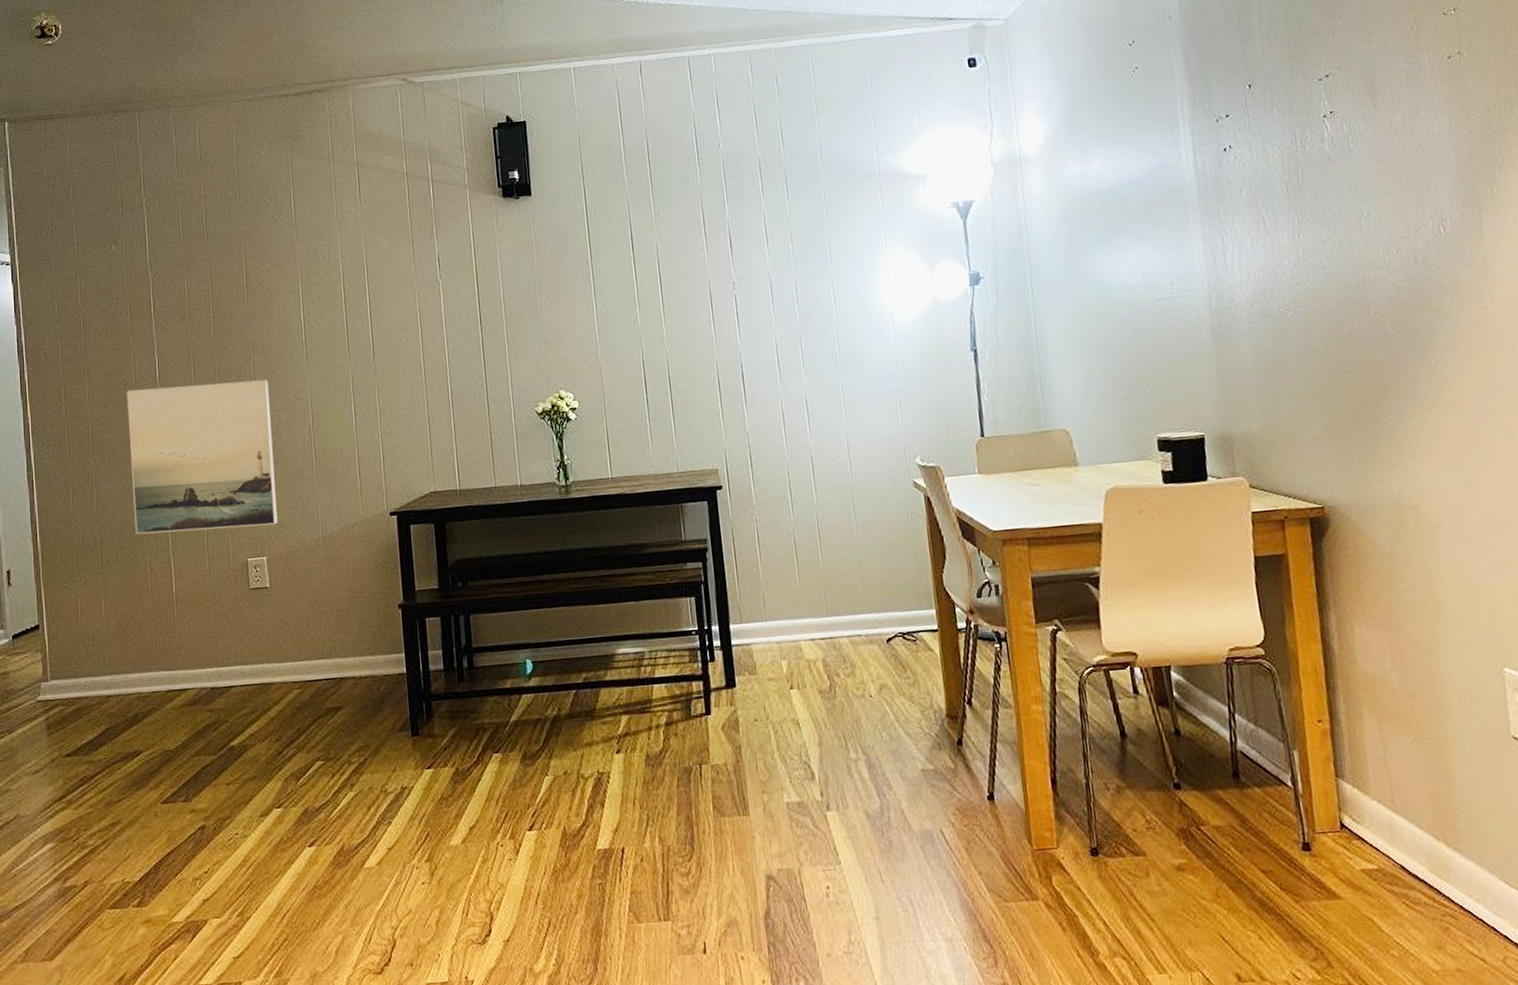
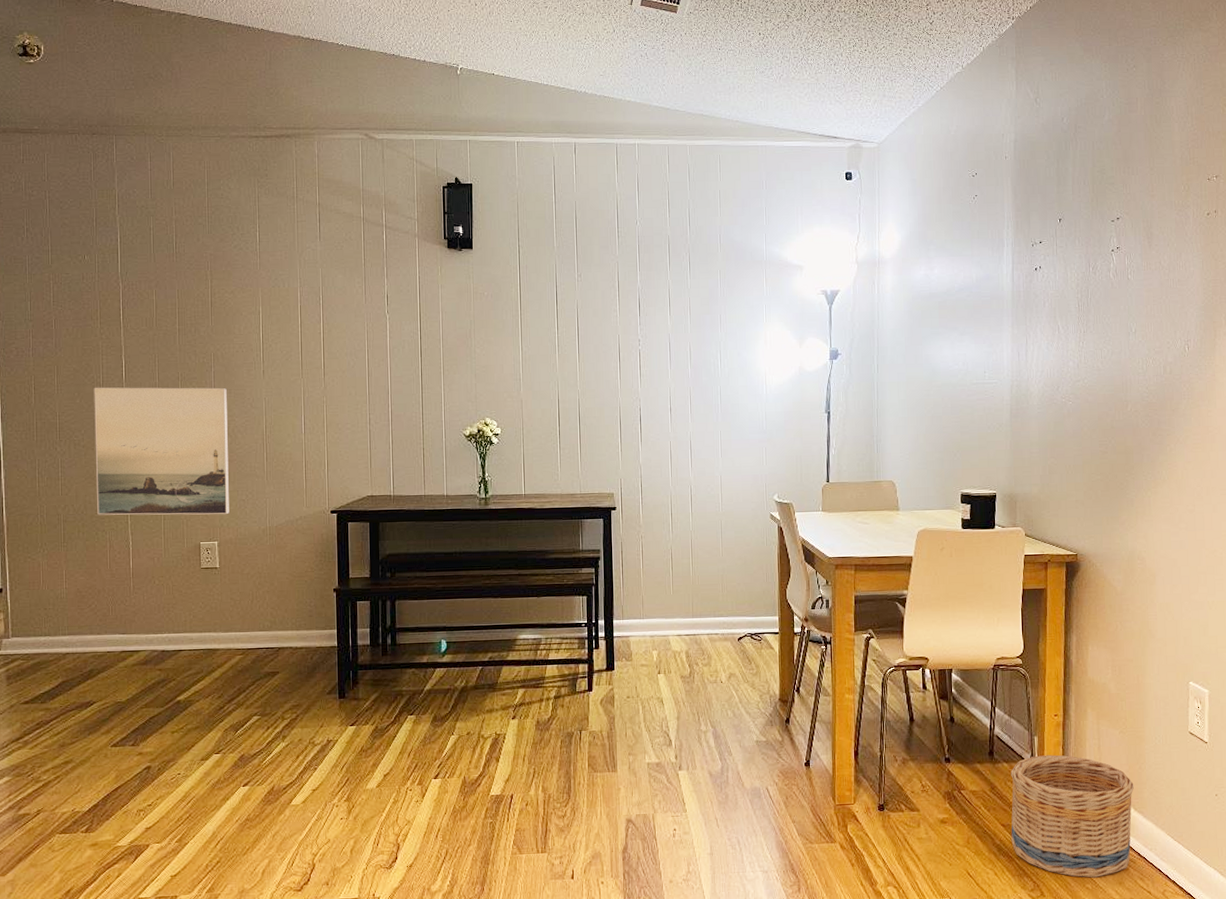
basket: none [1265,774,1450,941] -> present [1011,755,1135,878]

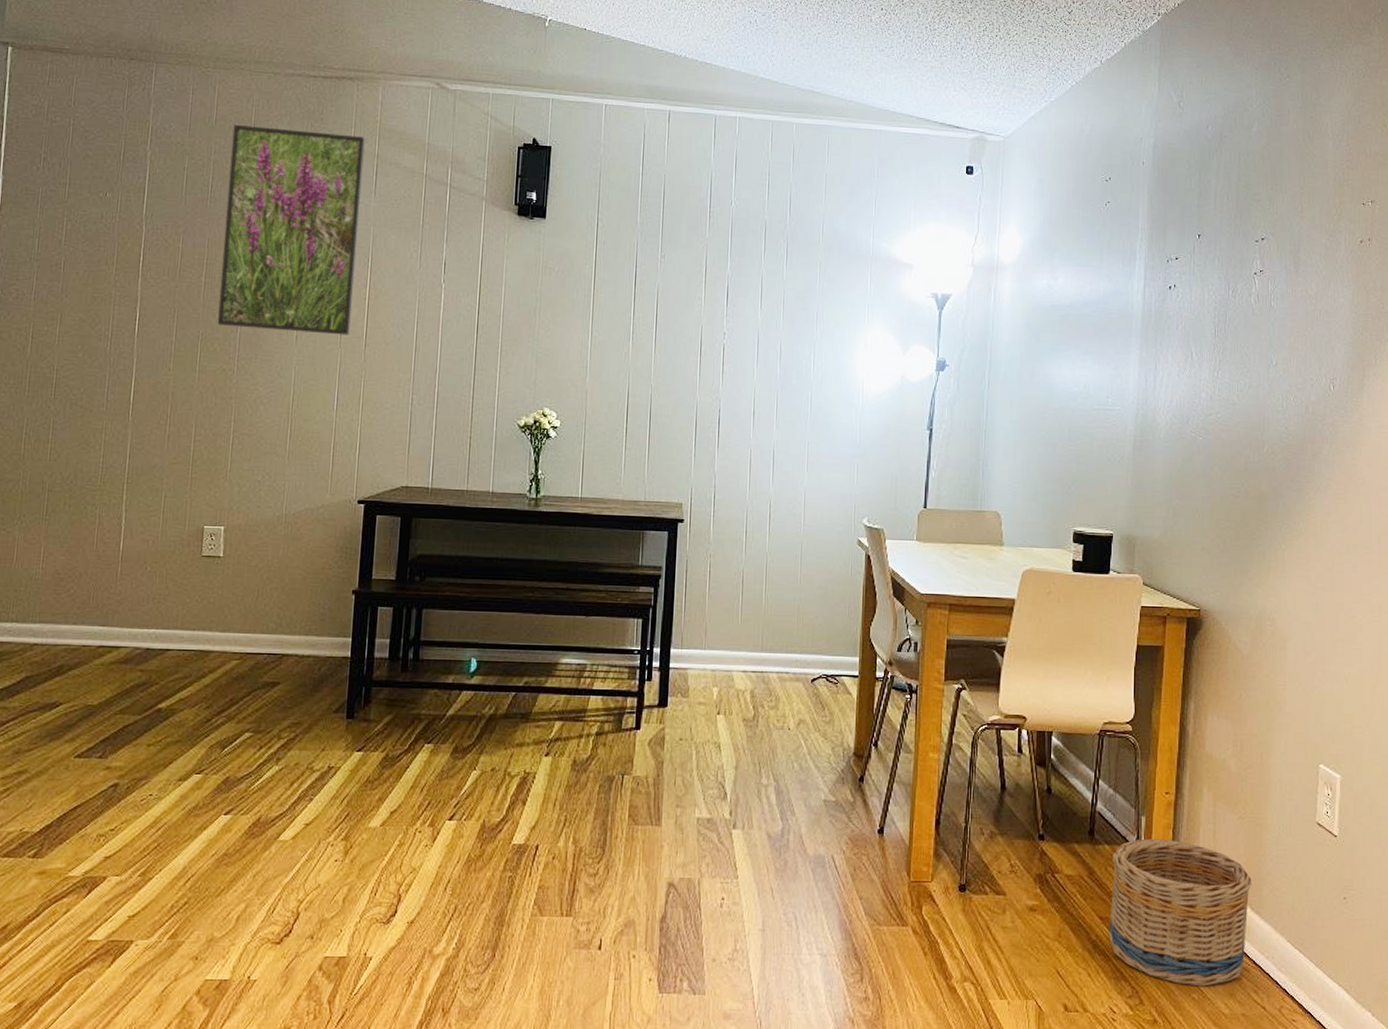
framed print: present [94,387,229,515] -> none [88,340,253,497]
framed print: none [189,186,309,367] -> present [217,125,365,335]

